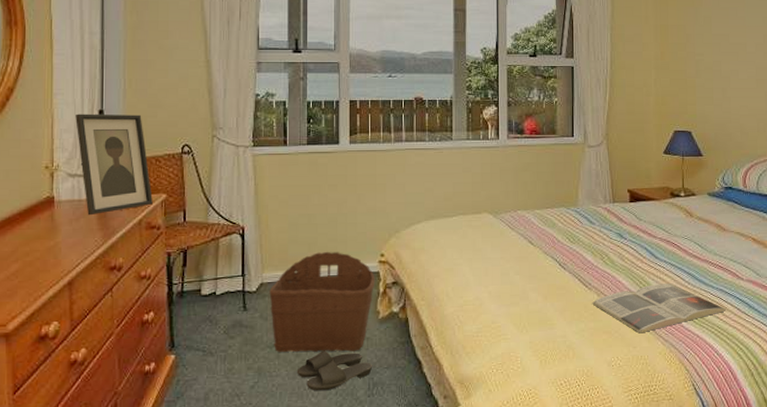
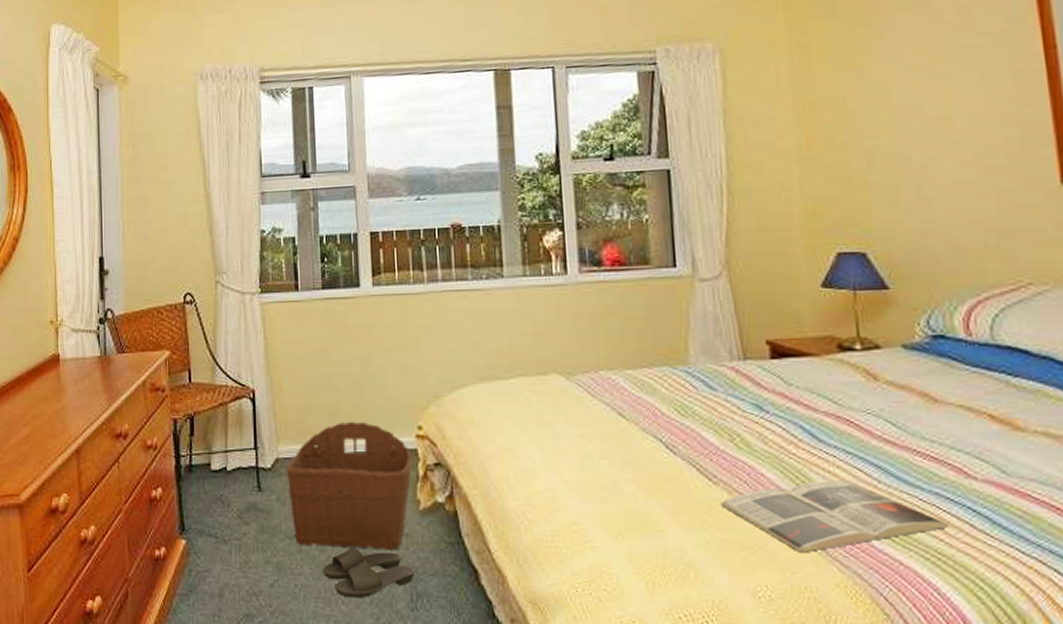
picture frame: present [75,113,153,216] -> none [77,260,156,376]

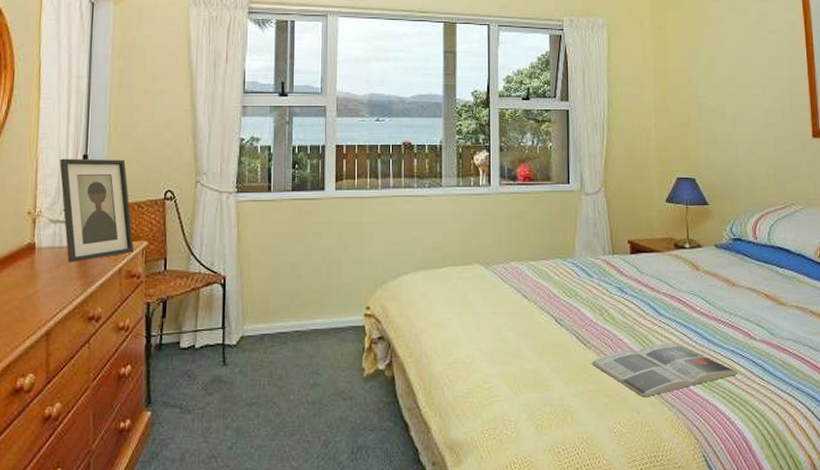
picture frame: none [77,260,156,376] -> present [59,158,134,263]
wicker basket: present [286,421,413,550] -> none [250,303,360,412]
slippers: present [322,546,416,598] -> none [276,409,357,454]

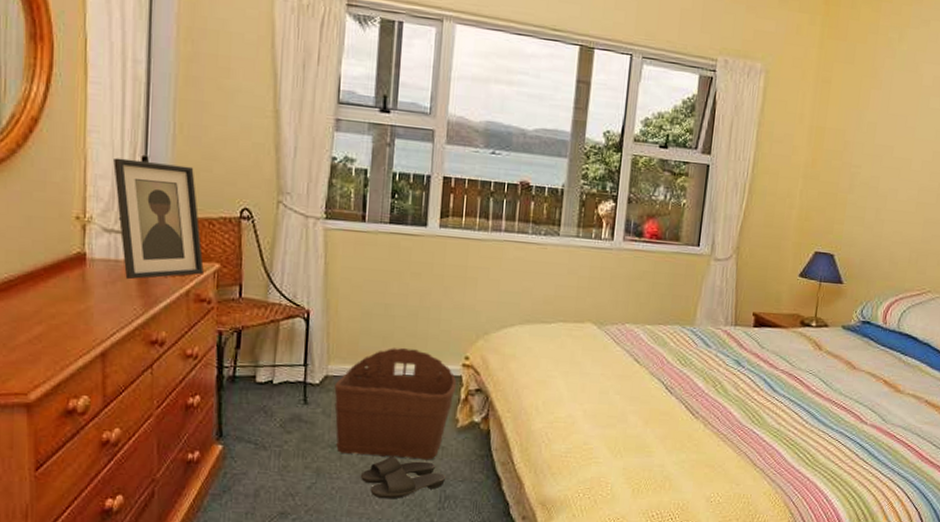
wicker basket: none [250,303,360,412] -> present [334,347,457,460]
slippers: none [276,409,357,454] -> present [360,456,447,499]
magazine: present [591,343,739,398] -> none [697,419,844,471]

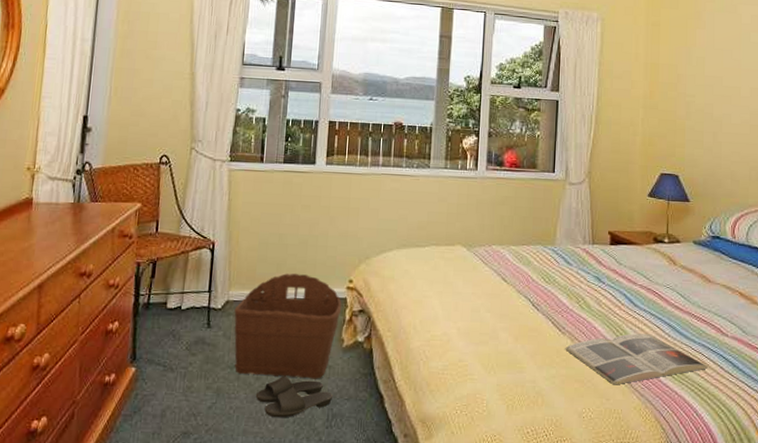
picture frame: present [113,157,204,280] -> none [60,118,128,220]
magazine: none [697,419,844,471] -> present [565,333,709,385]

